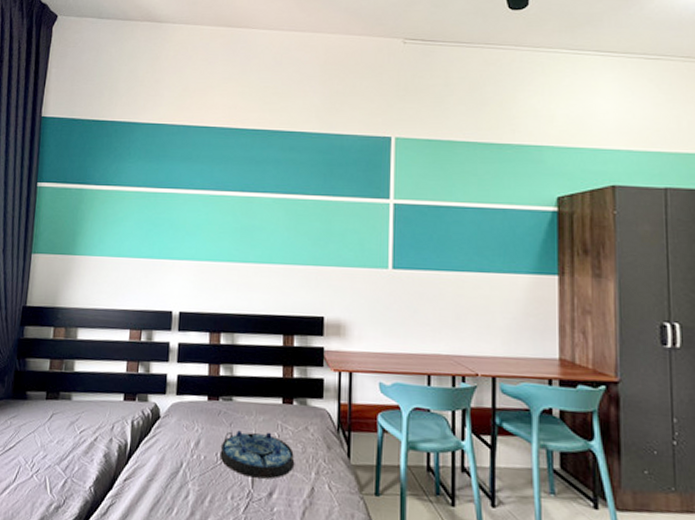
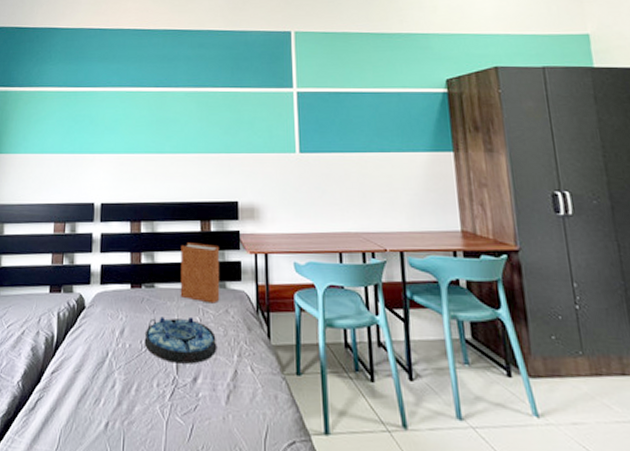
book: none [259,356,302,420] -> present [180,242,220,304]

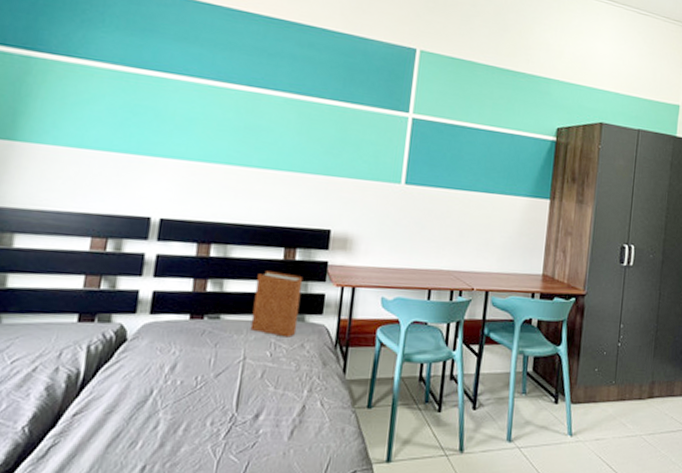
serving tray: present [144,316,217,364] -> none [200,351,287,401]

